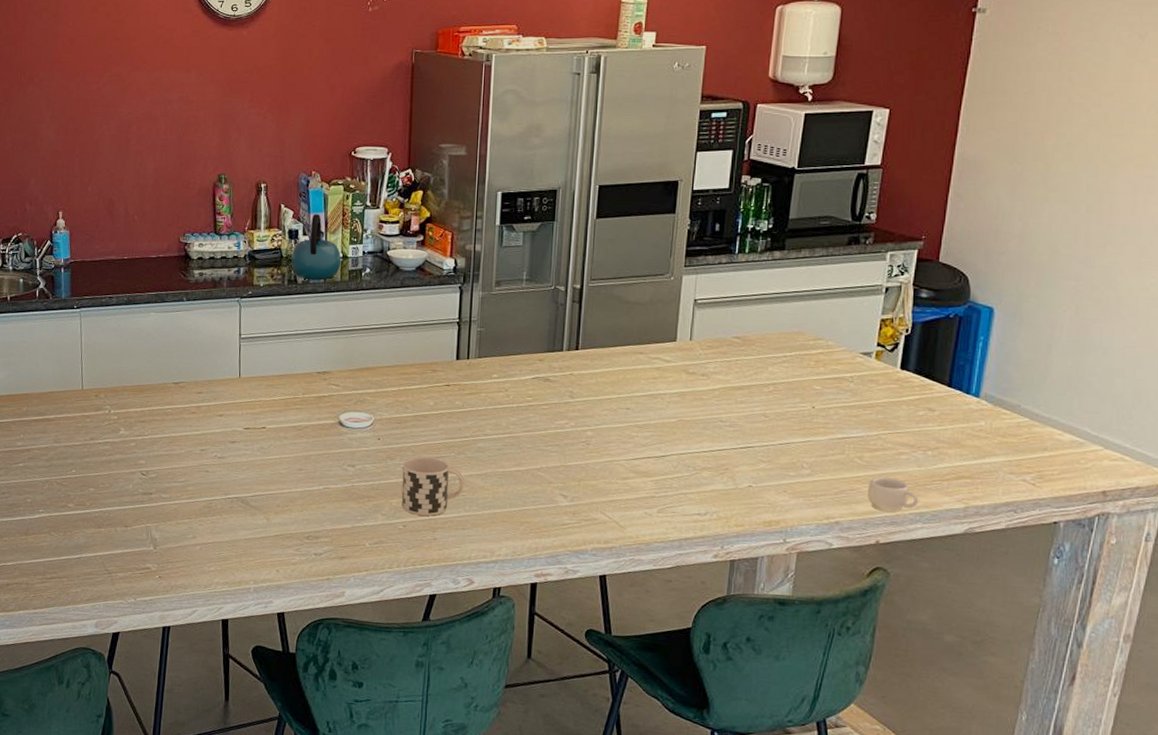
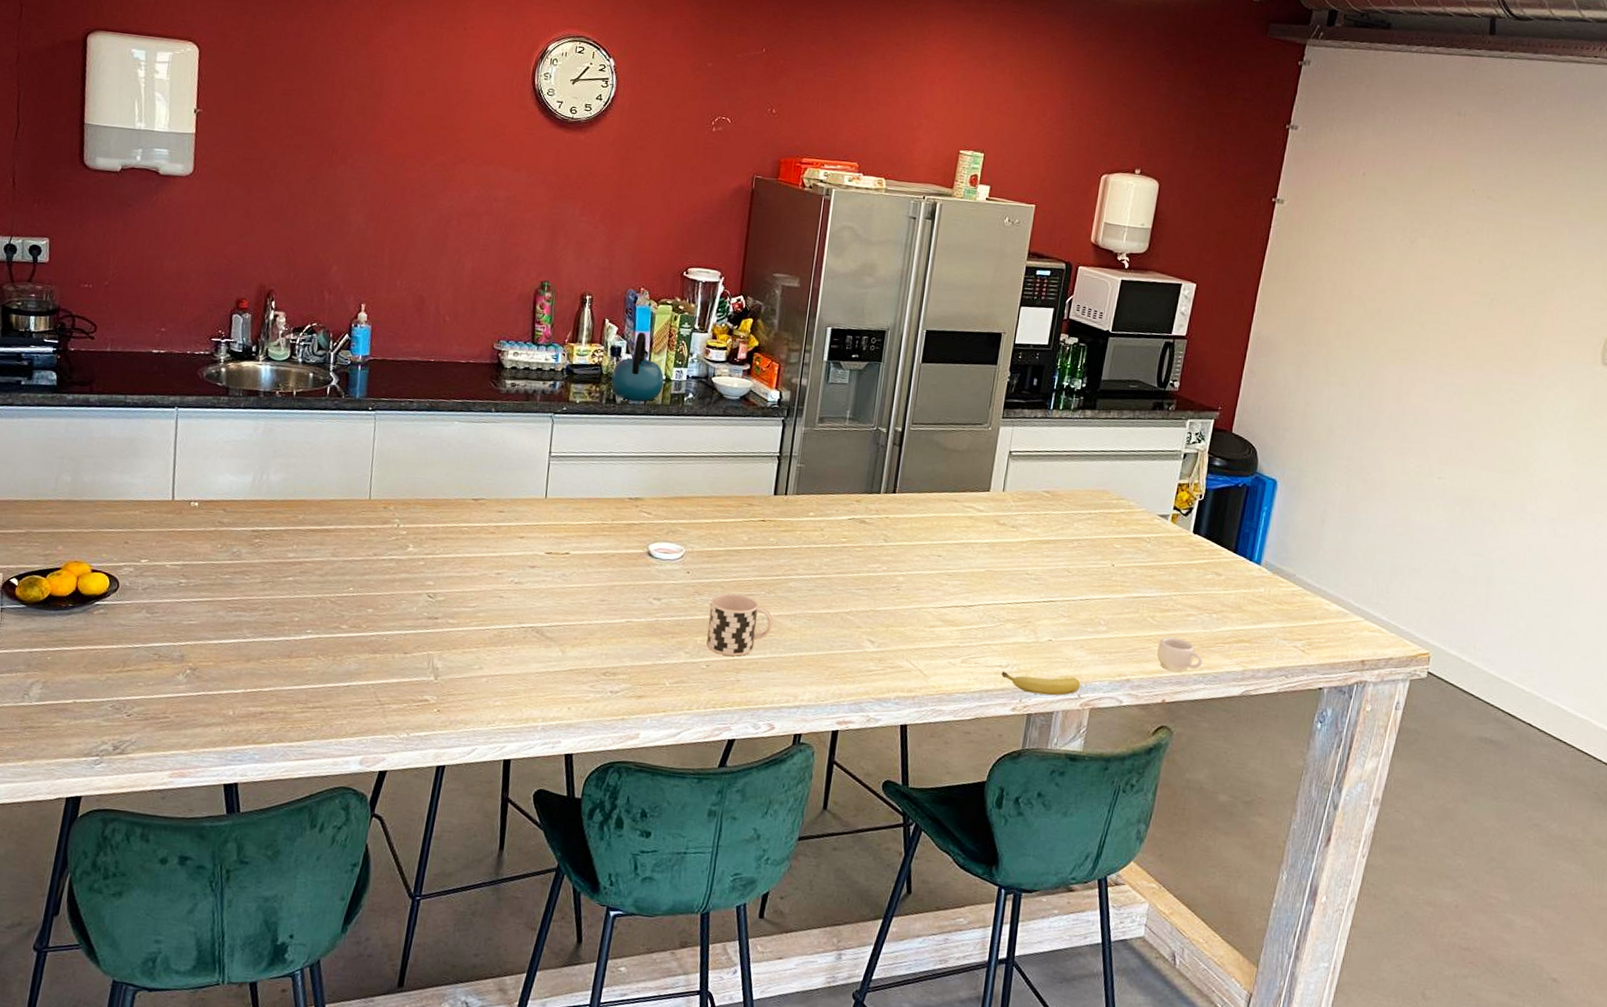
fruit: none [700,519,786,541] -> present [1001,671,1081,696]

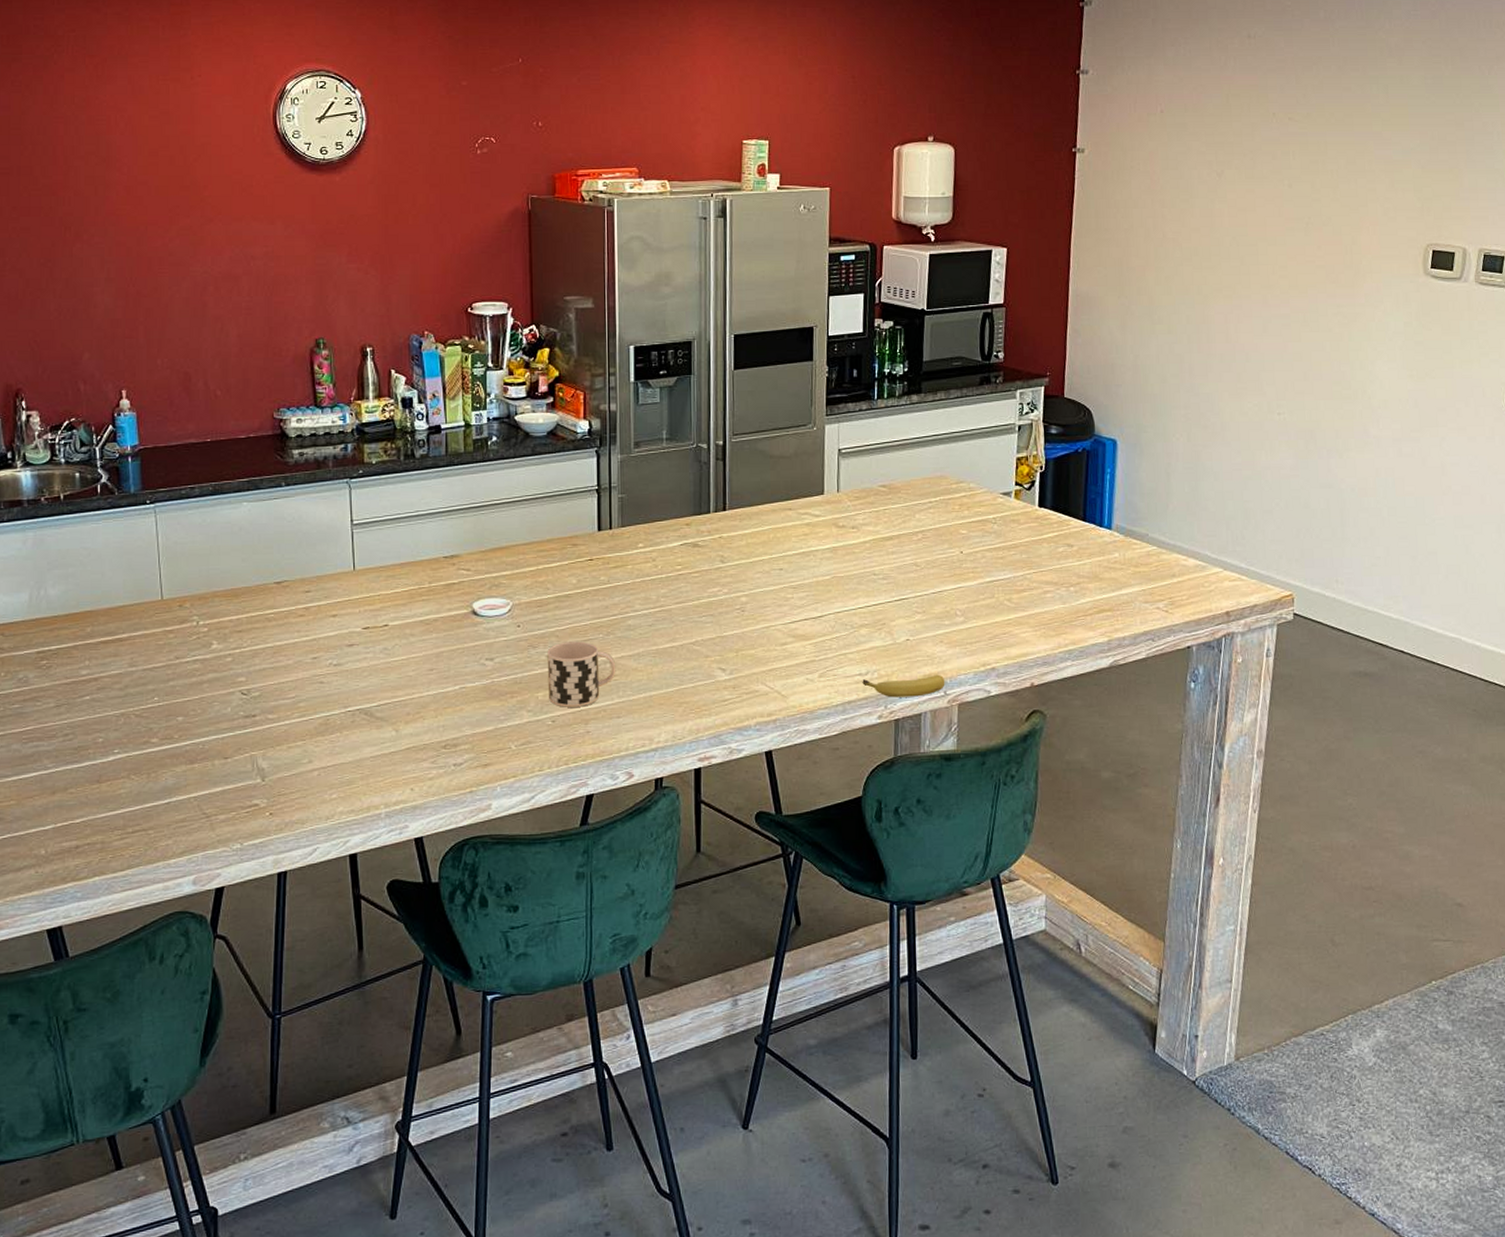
kettle: present [611,332,664,402] -> none [406,379,464,454]
cup: present [1156,637,1203,673] -> none [1018,617,1067,653]

